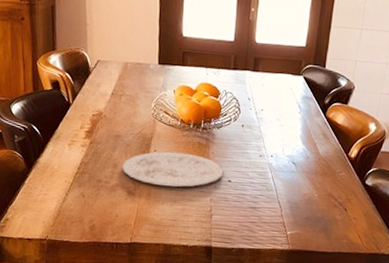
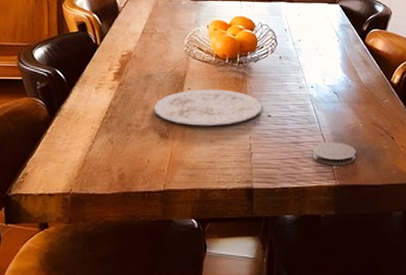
coaster: none [268,209,310,232] -> present [312,142,356,166]

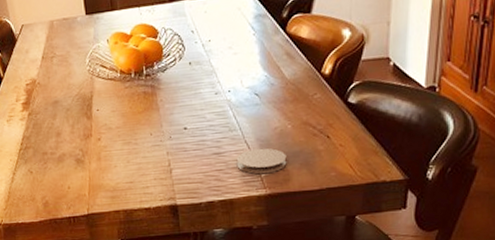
plate: present [153,89,263,126] -> none [65,106,177,147]

